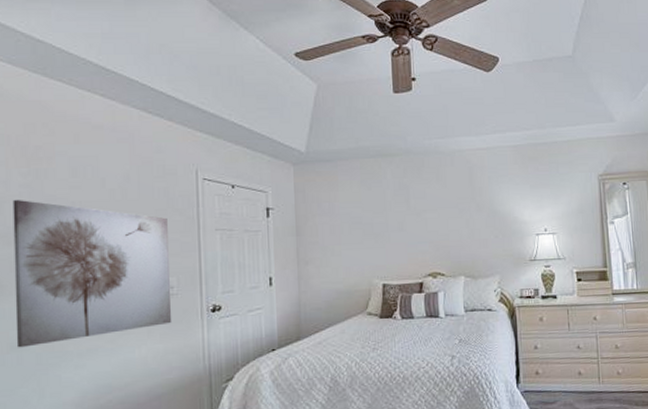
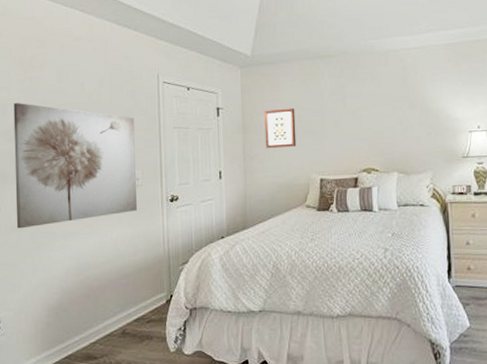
wall art: none [320,209,357,253] -> present [264,108,297,149]

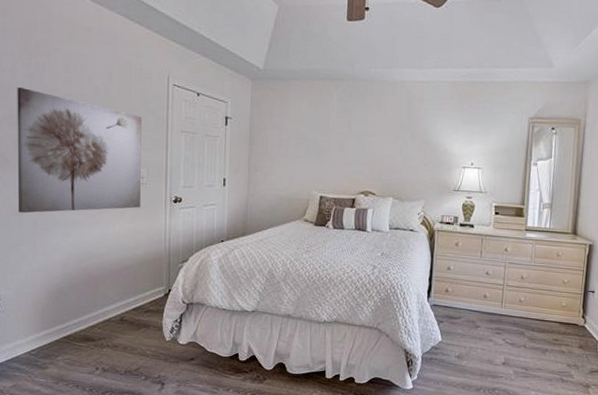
wall art: present [264,108,297,149] -> none [270,125,302,163]

